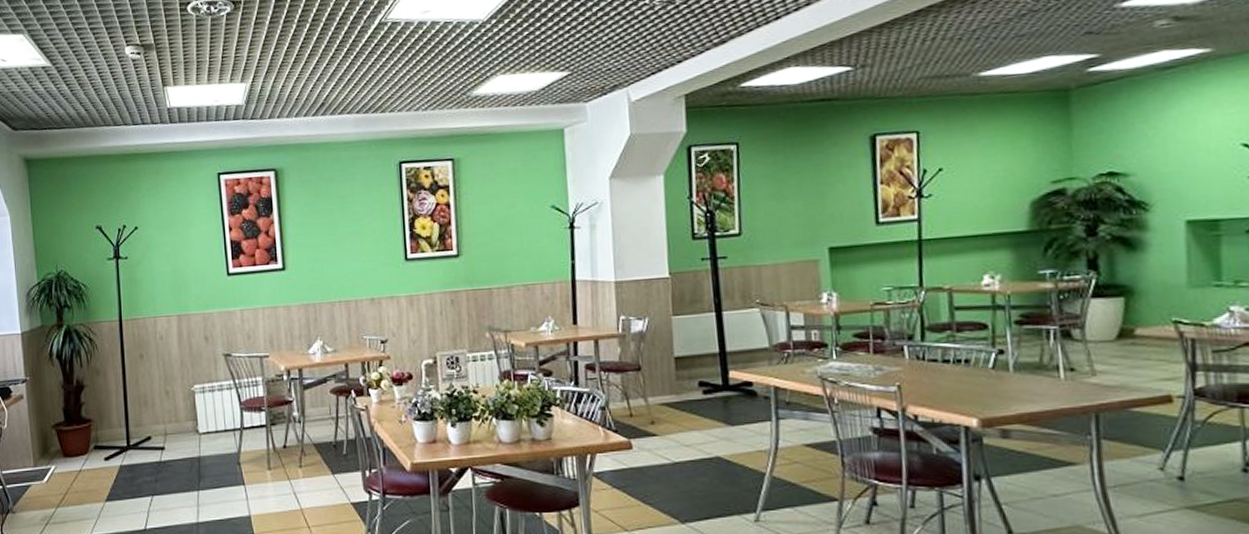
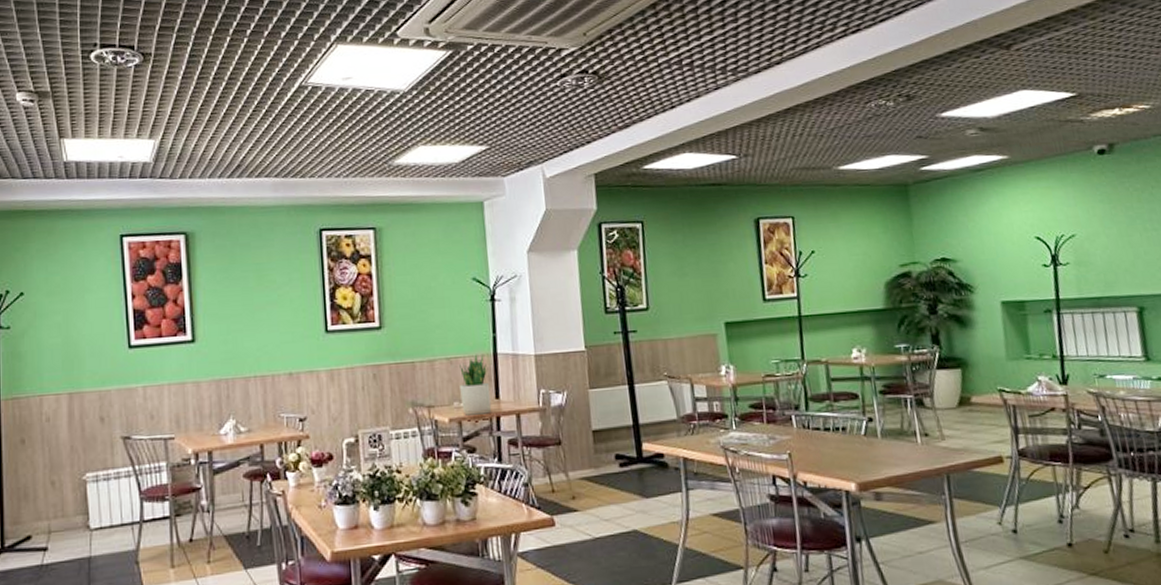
planter: none [537,282,569,340] -> present [459,355,492,416]

